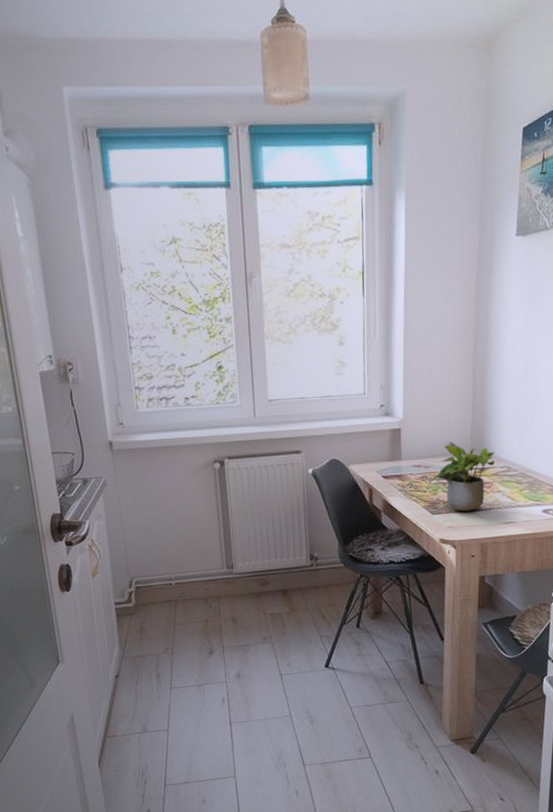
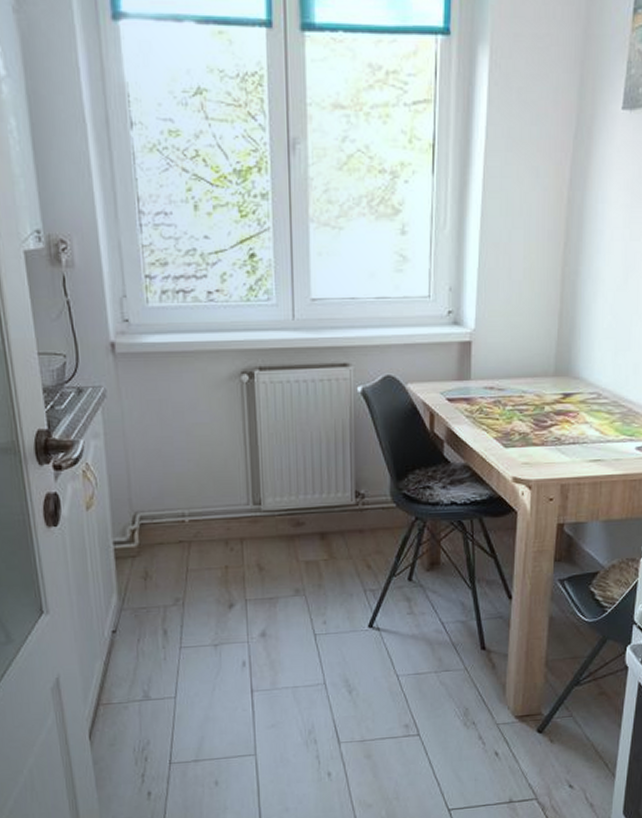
potted plant: present [431,441,496,512] -> none [506,359,584,445]

